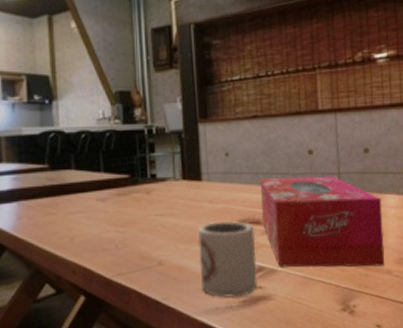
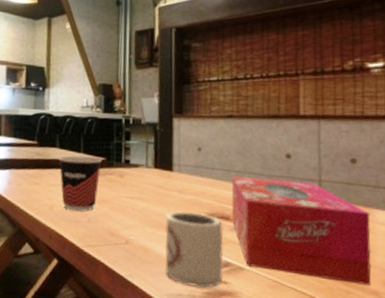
cup: none [76,175,126,238] -> present [59,155,102,212]

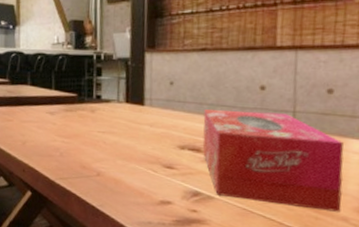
cup: present [59,155,102,212] -> none [30,92,74,146]
cup: present [164,210,224,288] -> none [135,143,195,217]

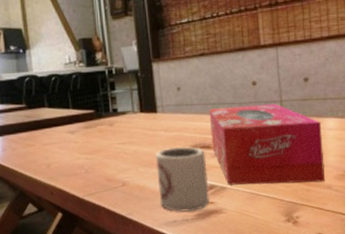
cup: none [135,143,195,217] -> present [156,146,210,212]

